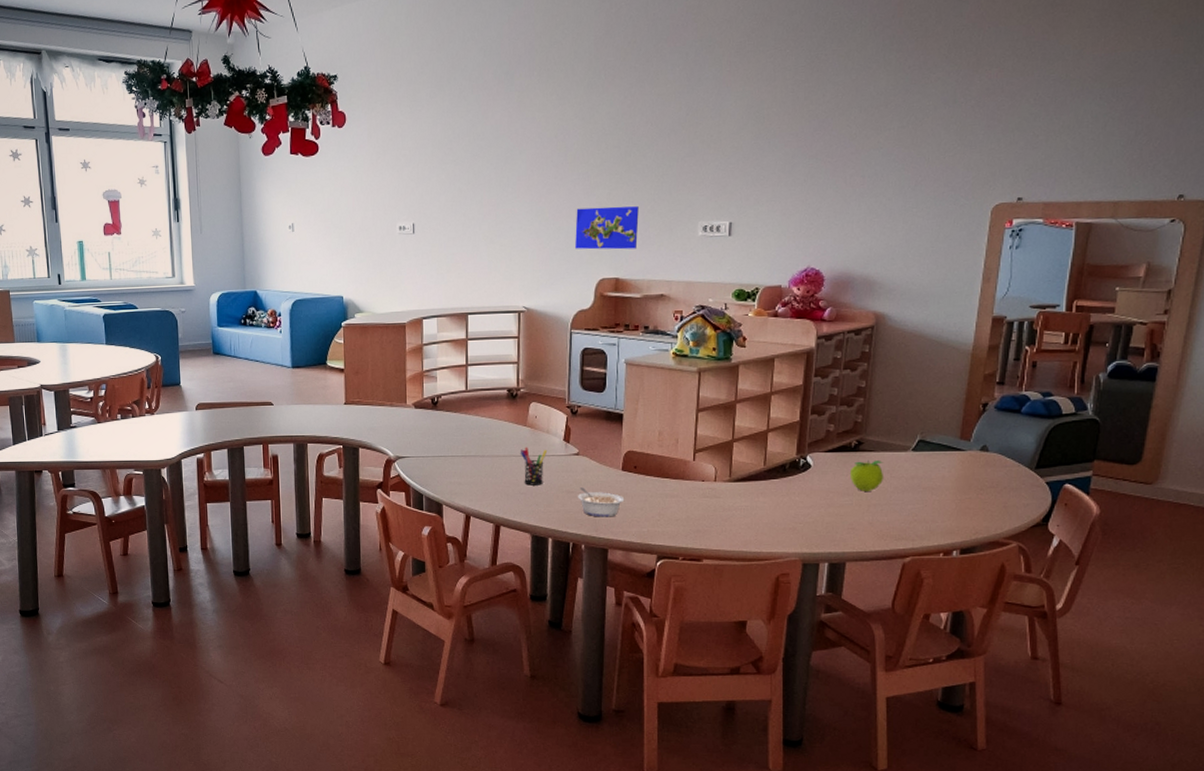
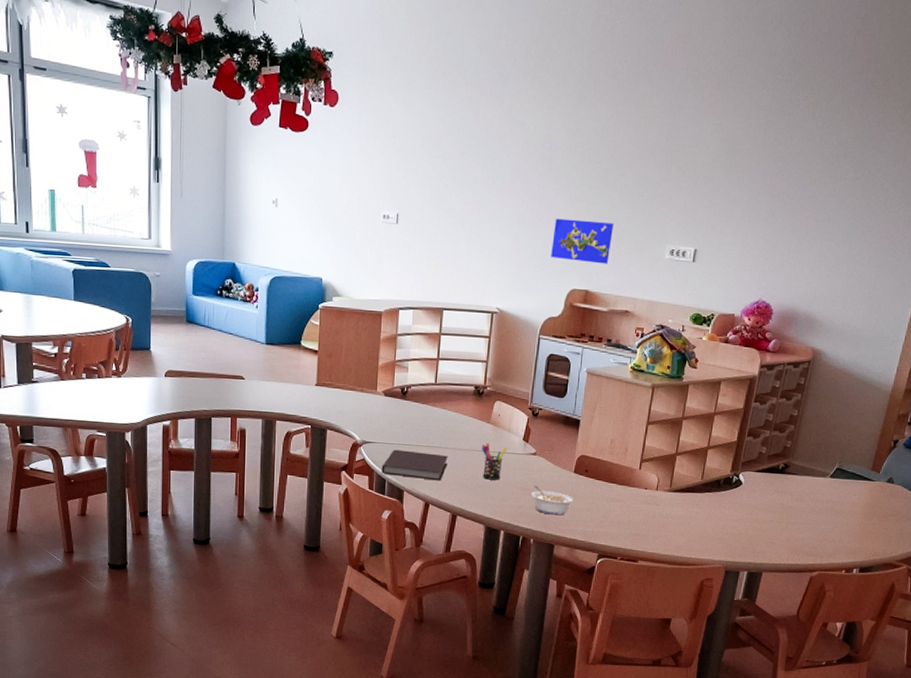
notebook: none [418,462,486,491] -> present [381,449,448,481]
fruit: present [849,459,883,491] -> none [774,482,804,510]

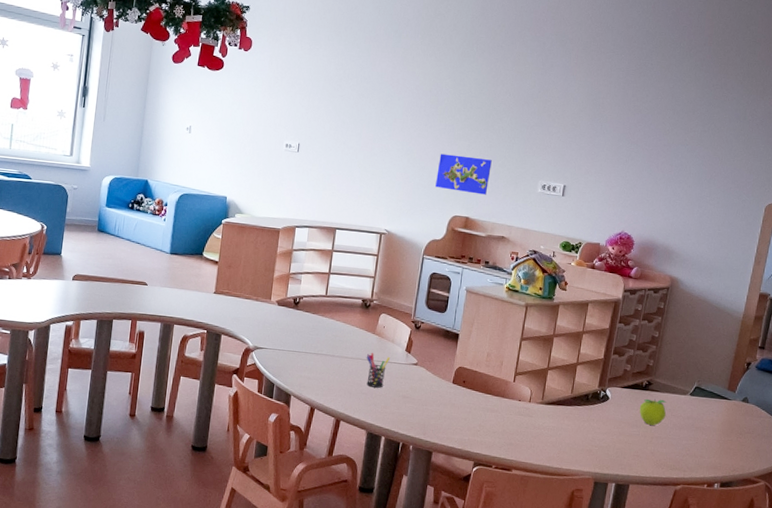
notebook: present [381,449,448,481] -> none [271,355,335,387]
legume: present [531,485,574,516] -> none [412,394,452,424]
fruit: none [774,482,804,510] -> present [639,398,667,425]

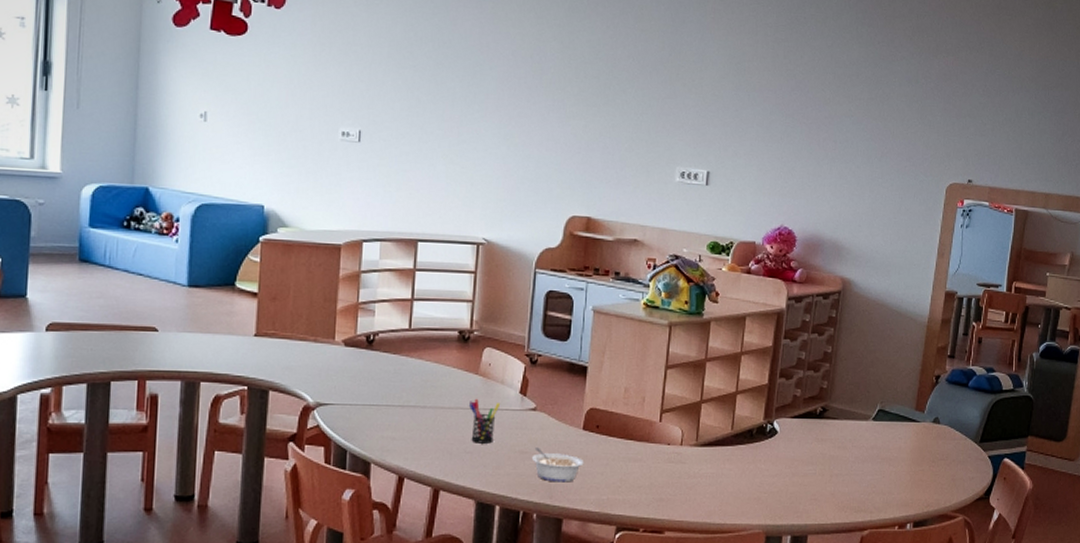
legume: none [412,394,452,424] -> present [532,447,584,482]
world map: present [435,153,492,195] -> none [545,137,616,188]
fruit: present [639,398,667,425] -> none [814,427,846,460]

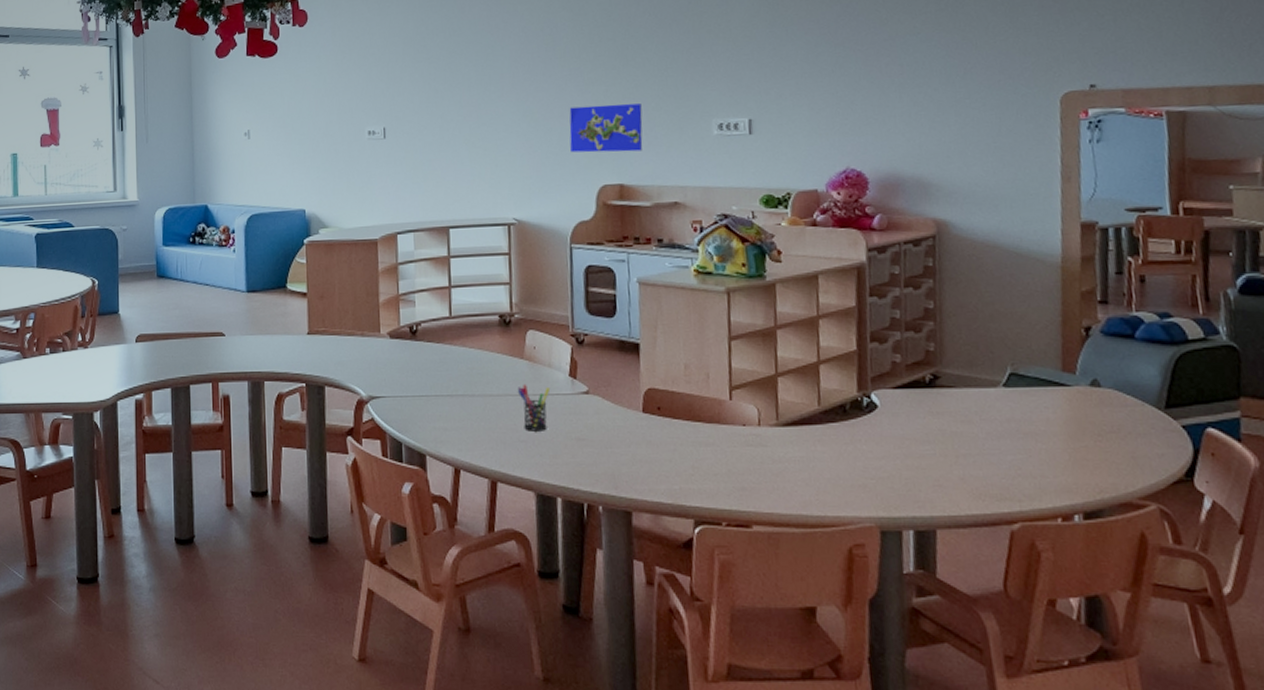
legume: present [532,447,584,482] -> none [591,433,649,471]
world map: none [545,137,616,188] -> present [569,103,643,153]

